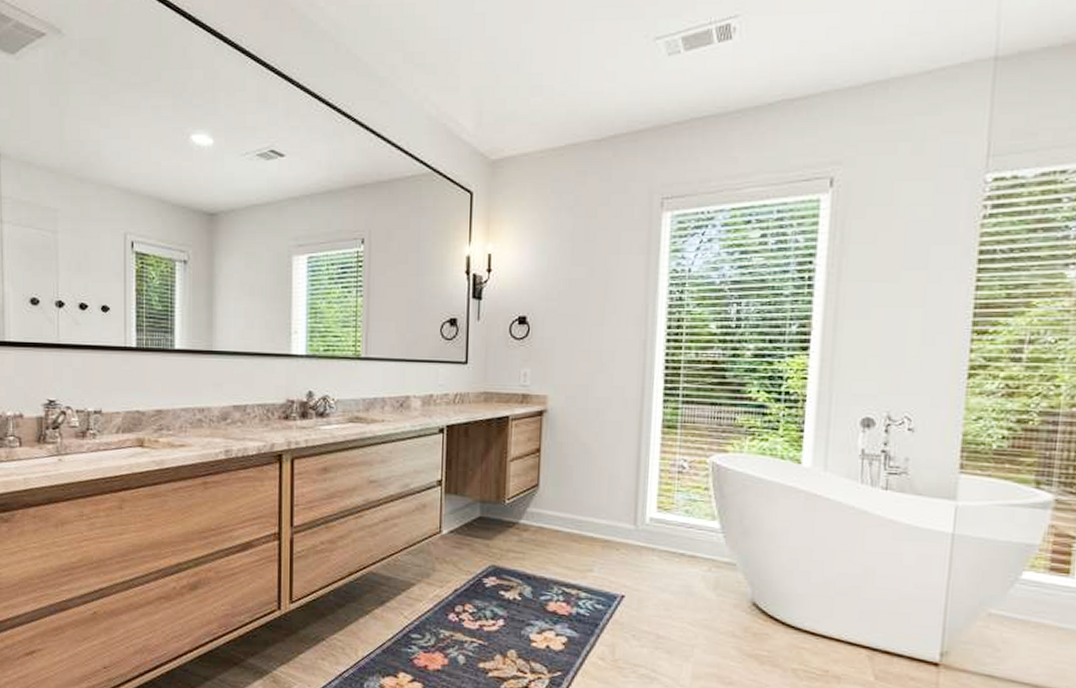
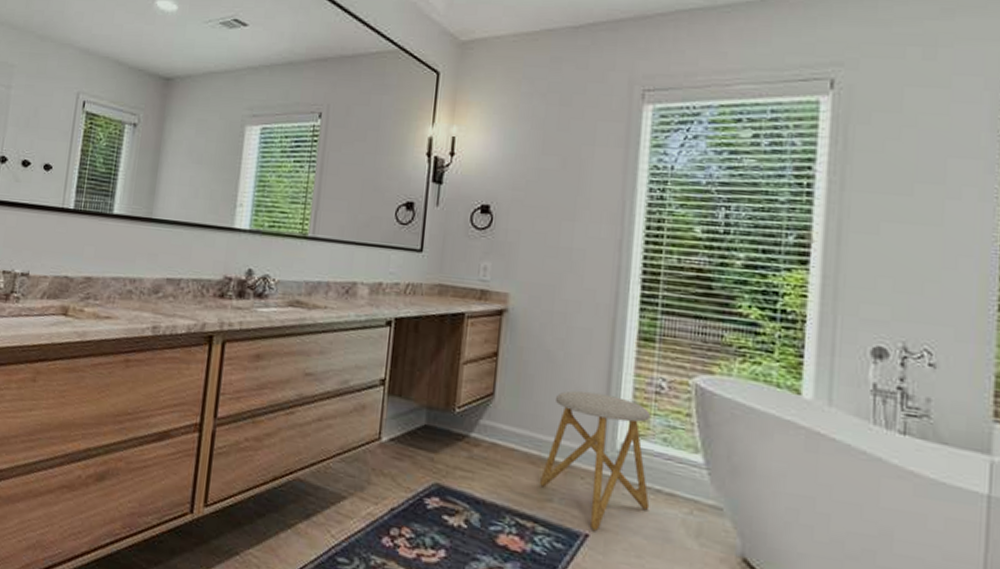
stool: none [581,476,675,592] -> present [539,391,651,531]

